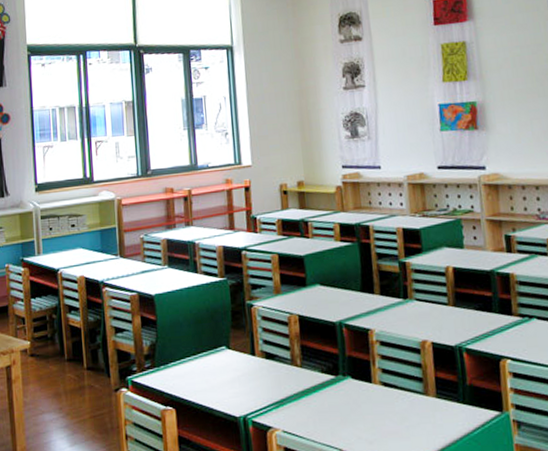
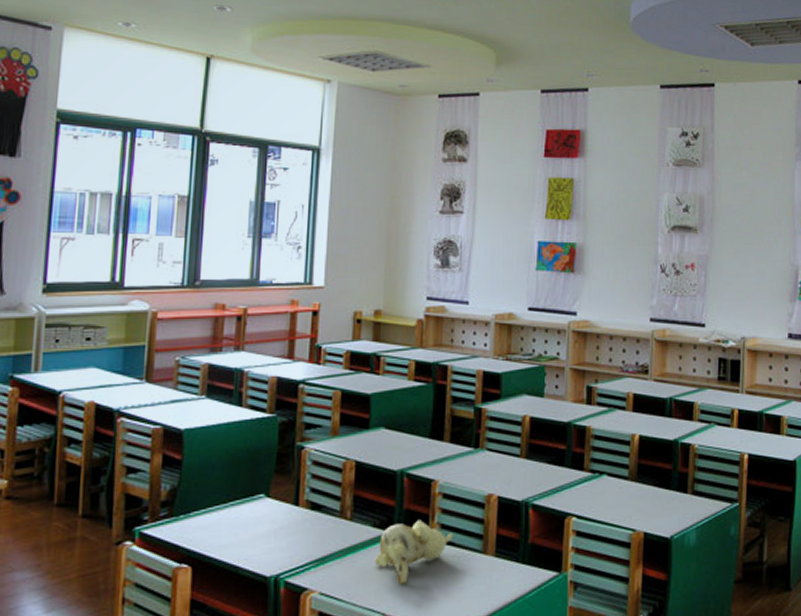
teddy bear: none [326,365,395,424] -> present [374,520,454,585]

